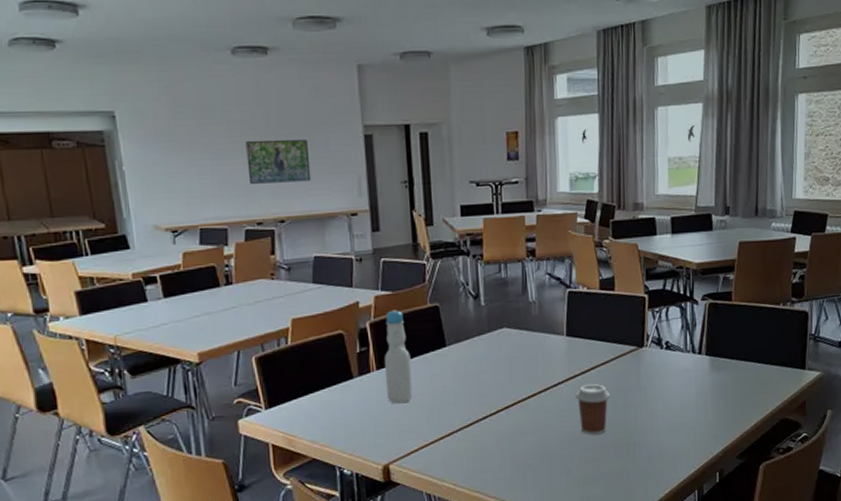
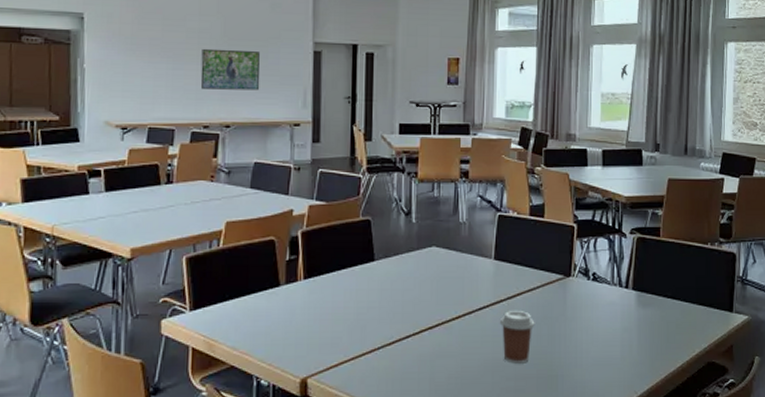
bottle: present [384,310,413,404] -> none [311,220,338,316]

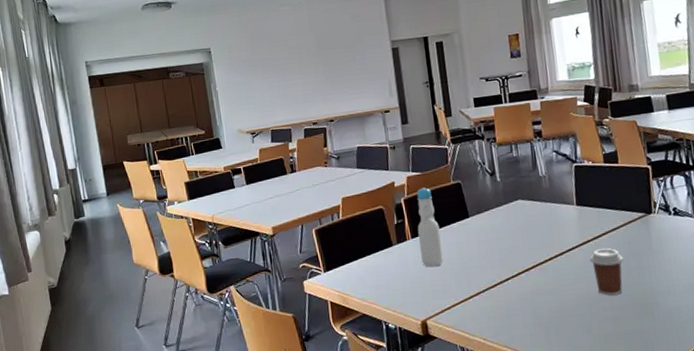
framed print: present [200,48,260,91] -> none [302,56,353,93]
bottle: none [311,220,338,316] -> present [416,187,444,268]

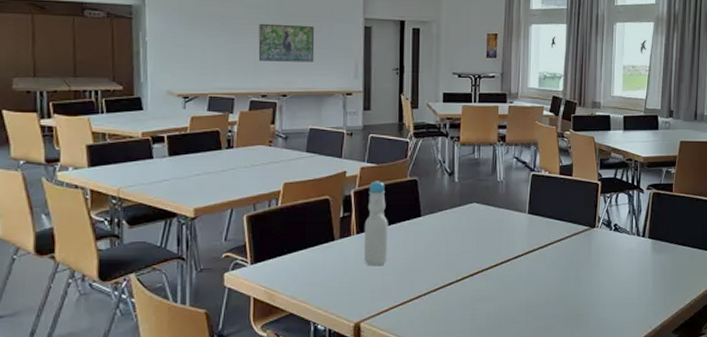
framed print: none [302,56,353,93] -> present [258,23,315,63]
coffee cup: present [590,248,624,296] -> none [534,259,564,305]

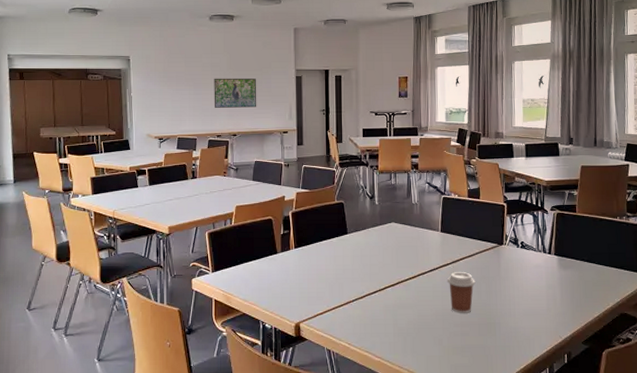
bottle: present [363,181,388,266] -> none [300,204,321,276]
coffee cup: none [534,259,564,305] -> present [448,272,476,313]

